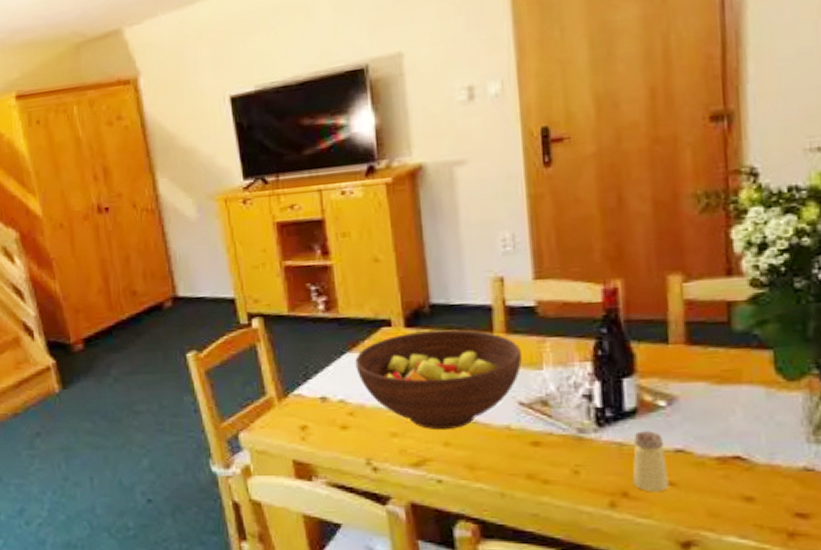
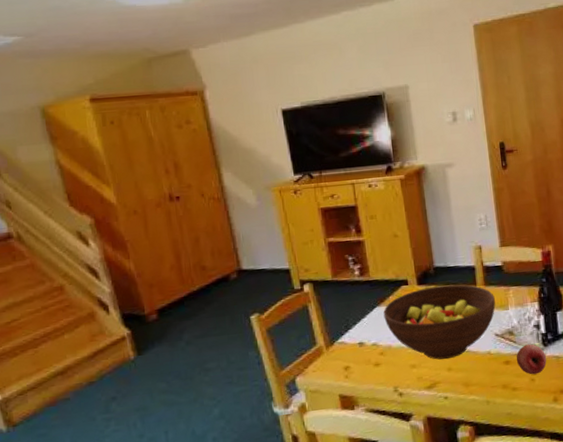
fruit: none [550,421,602,465] -> present [516,344,547,375]

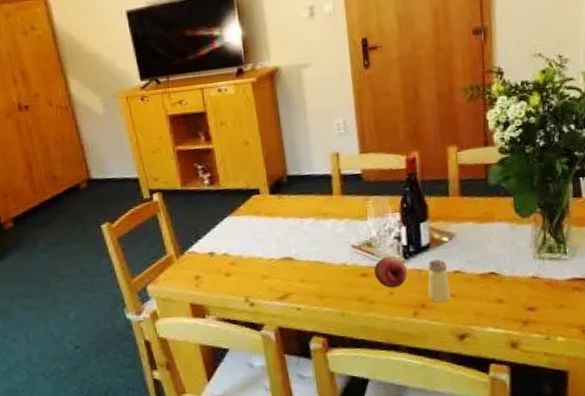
fruit bowl: present [383,284,496,360] -> none [234,193,353,271]

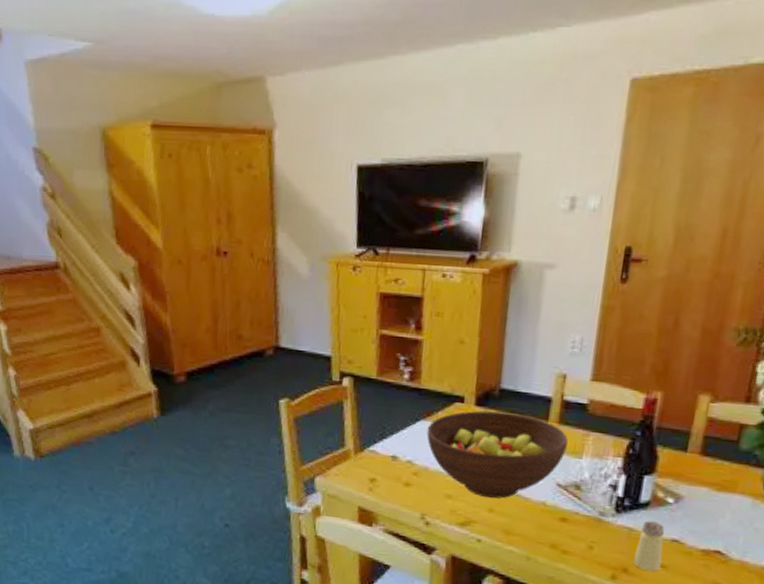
fruit bowl: none [234,193,353,271] -> present [426,410,568,499]
fruit: present [374,256,408,288] -> none [576,505,616,543]

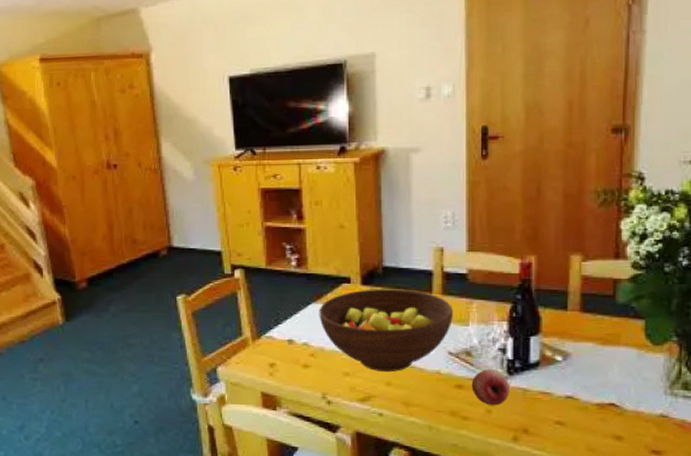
fruit: none [576,505,616,543] -> present [471,369,511,406]
saltshaker: present [633,521,665,572] -> none [532,380,560,430]

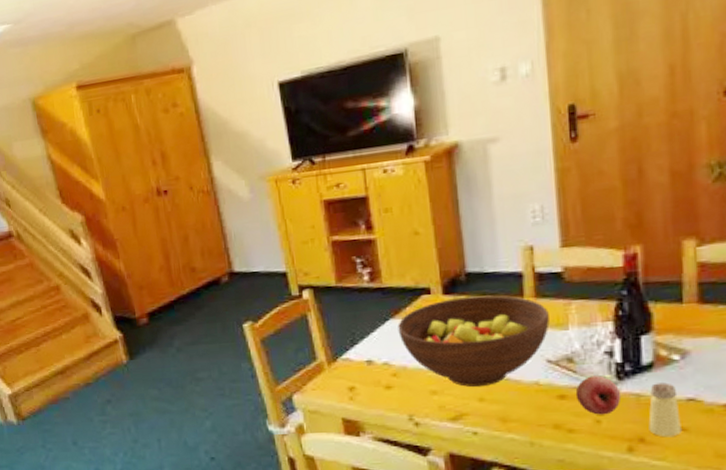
saltshaker: none [532,380,560,430] -> present [648,382,681,438]

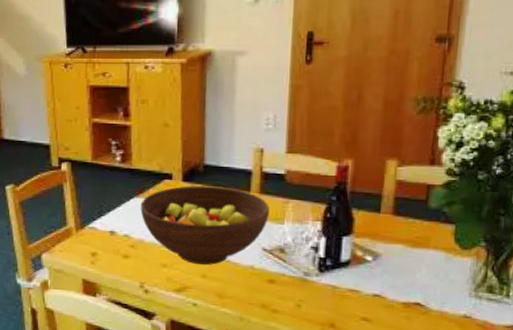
fruit: present [575,375,622,415] -> none [283,266,321,301]
saltshaker: present [648,382,681,438] -> none [339,278,367,326]

